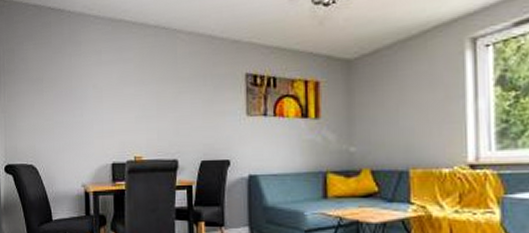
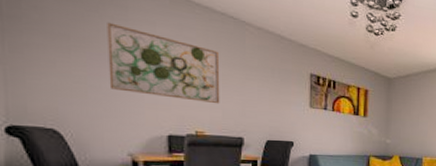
wall art: none [67,59,155,125] -> present [107,22,220,104]

